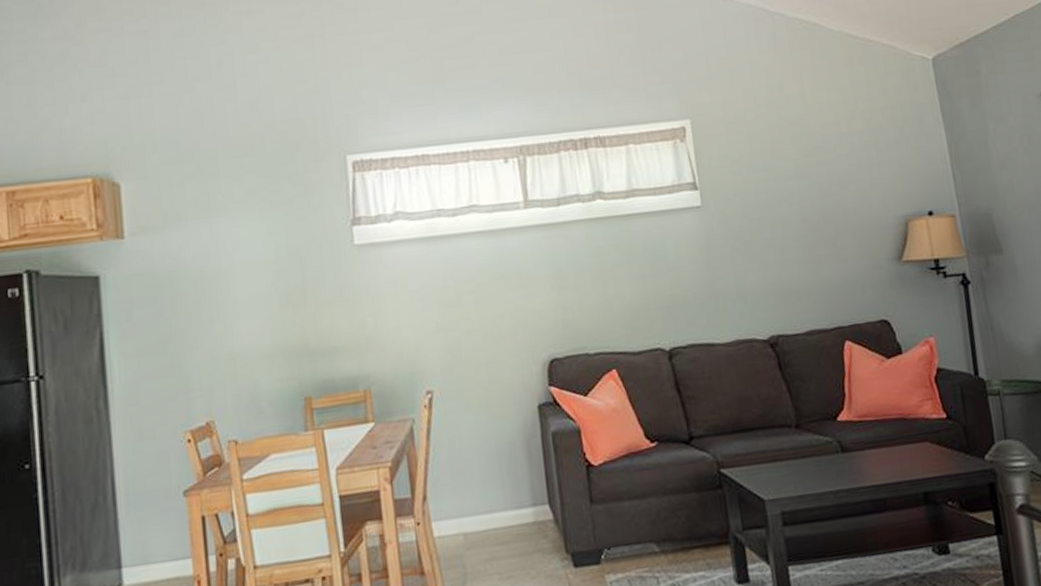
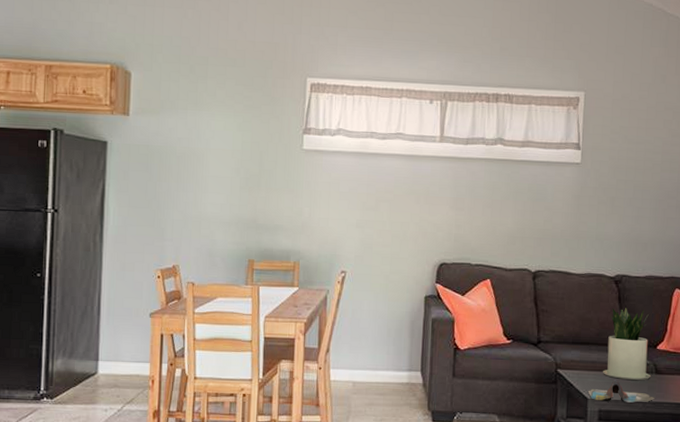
magazine: none [763,468,848,501] -> present [588,379,656,403]
planter: none [773,374,837,469] -> present [602,308,651,381]

